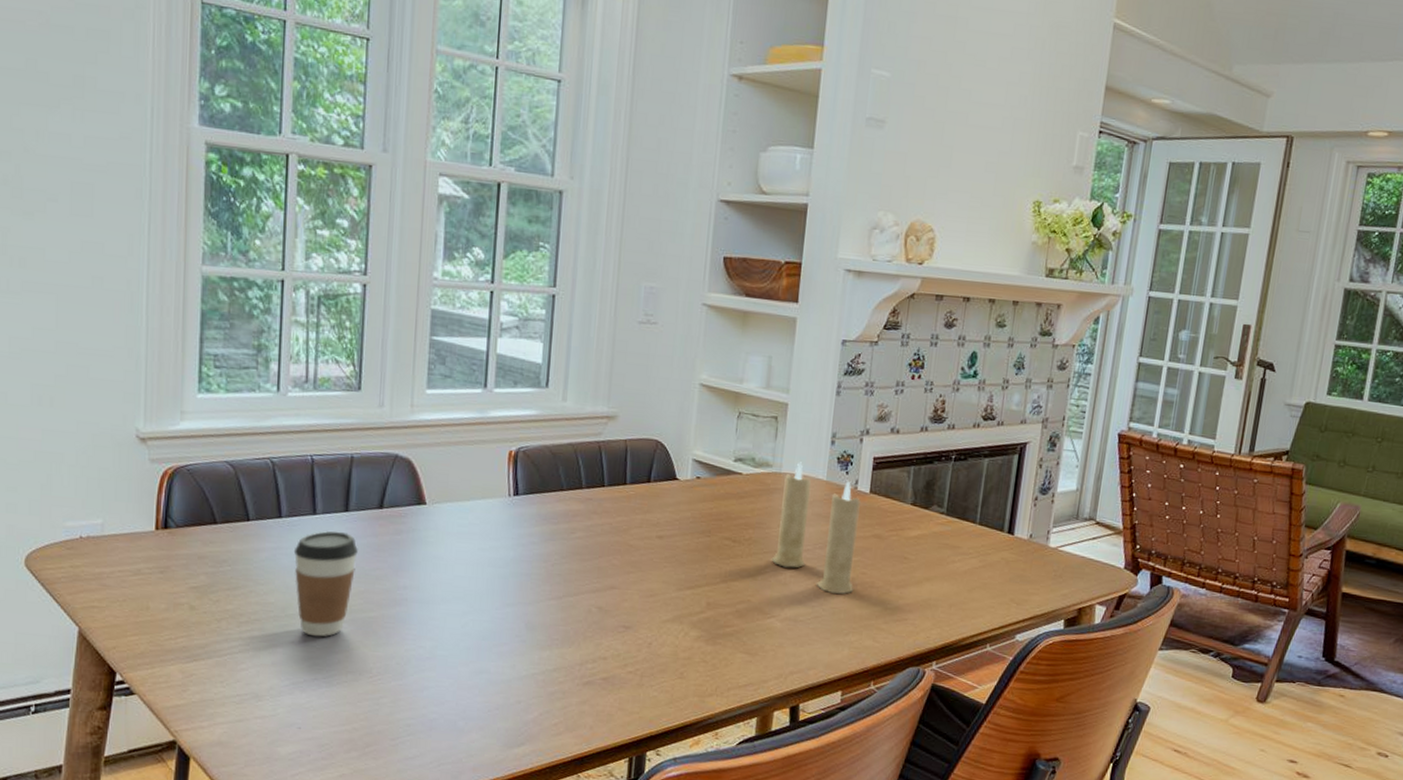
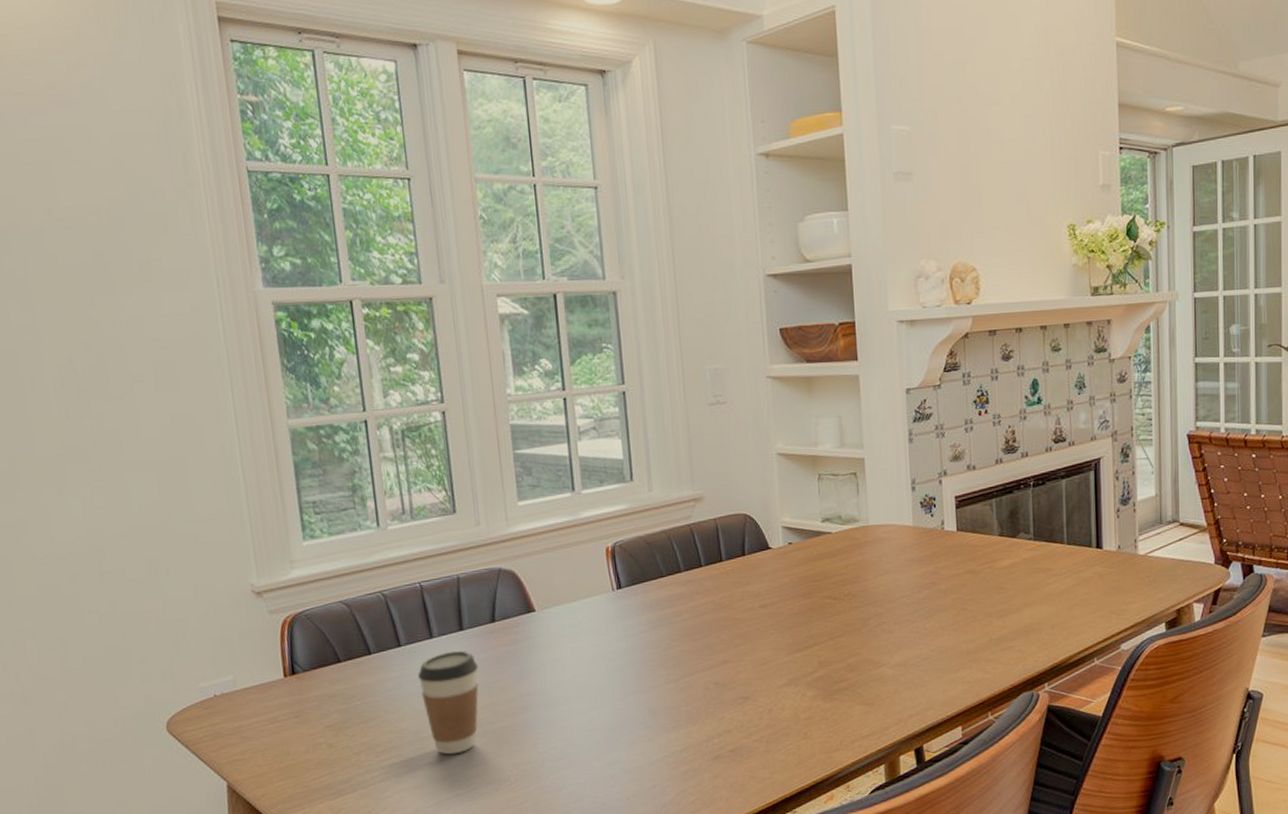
candle: present [771,462,861,595] -> none [872,512,956,634]

